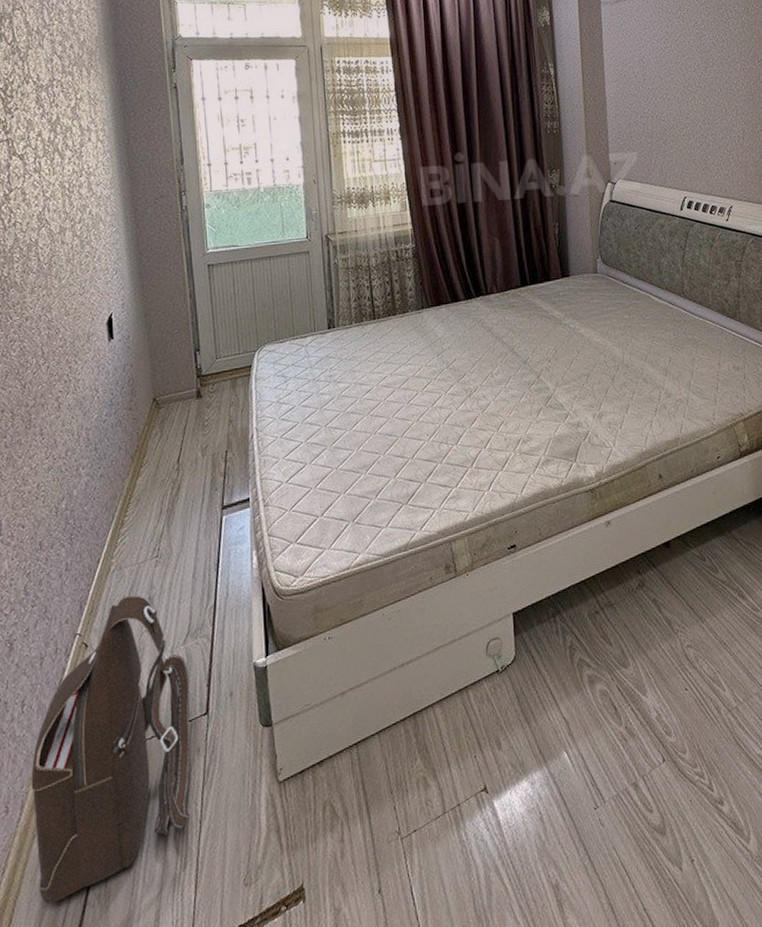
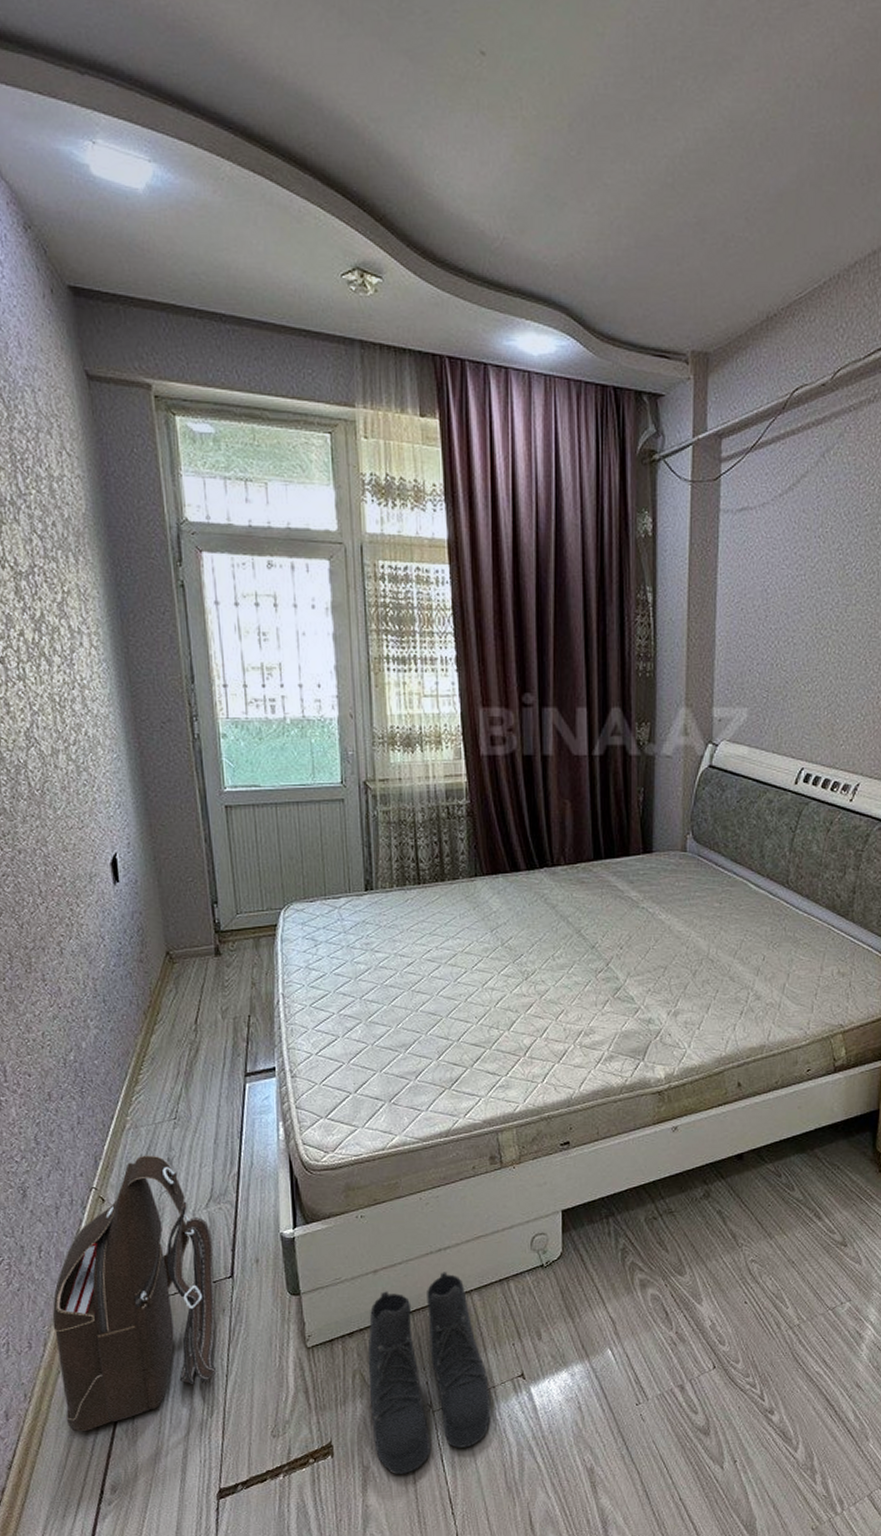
boots: none [337,687,457,915] -> present [367,1272,491,1475]

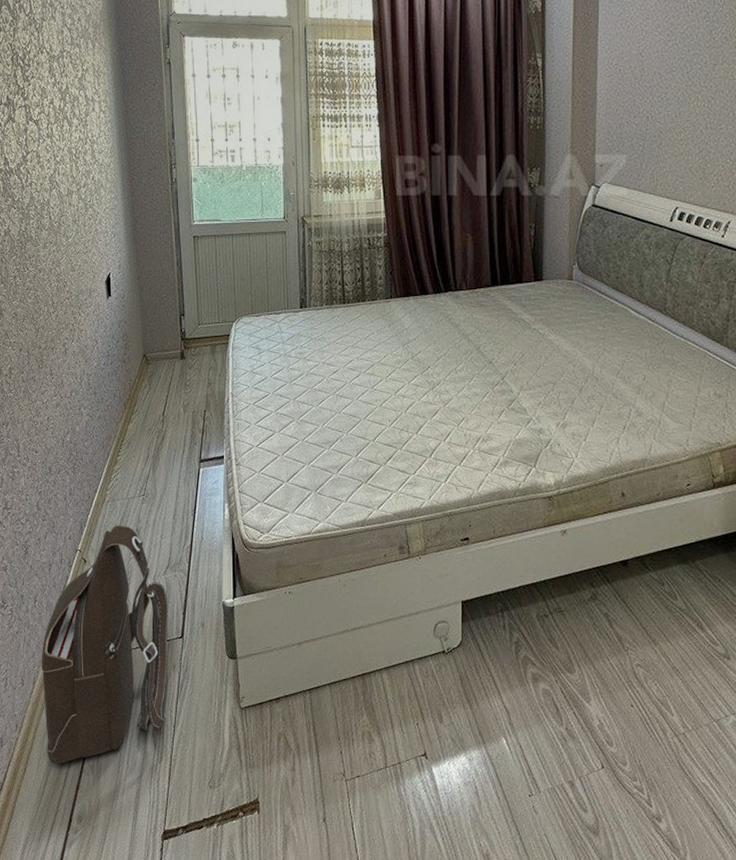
boots: present [367,1272,491,1475] -> none [291,649,397,838]

